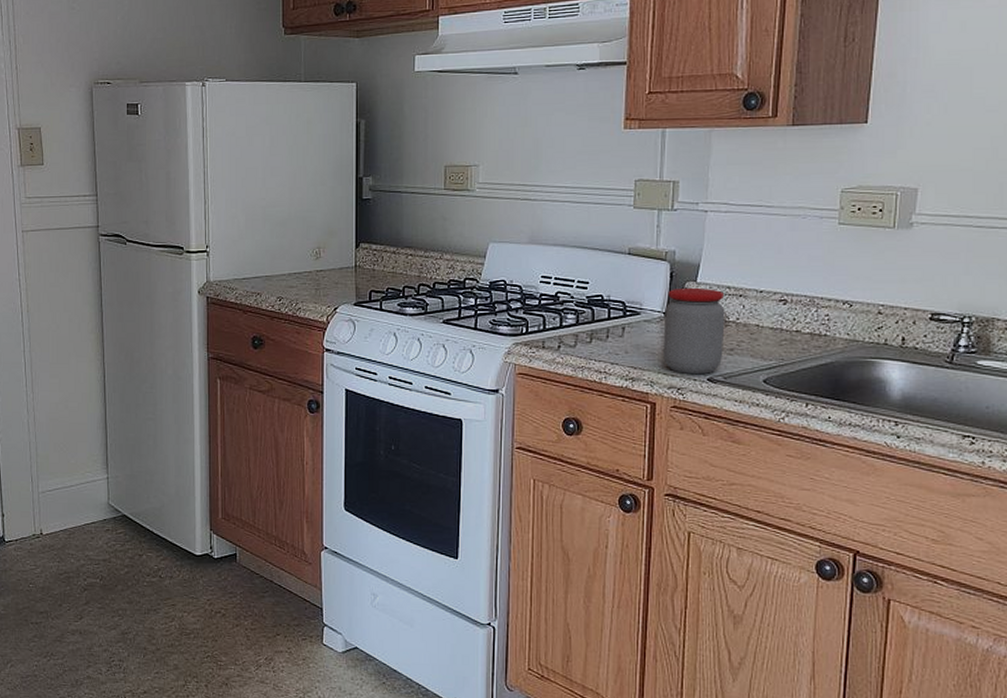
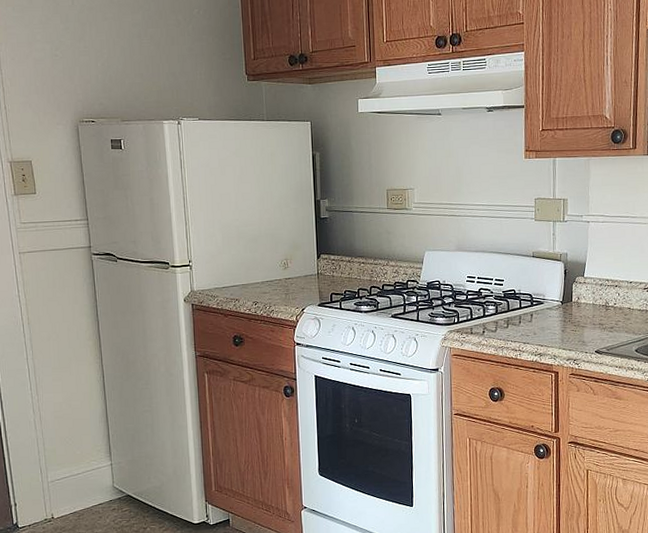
jar: present [663,287,725,374] -> none [561,281,606,348]

